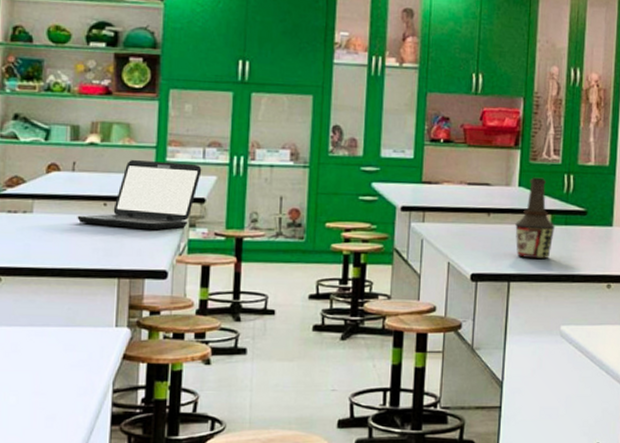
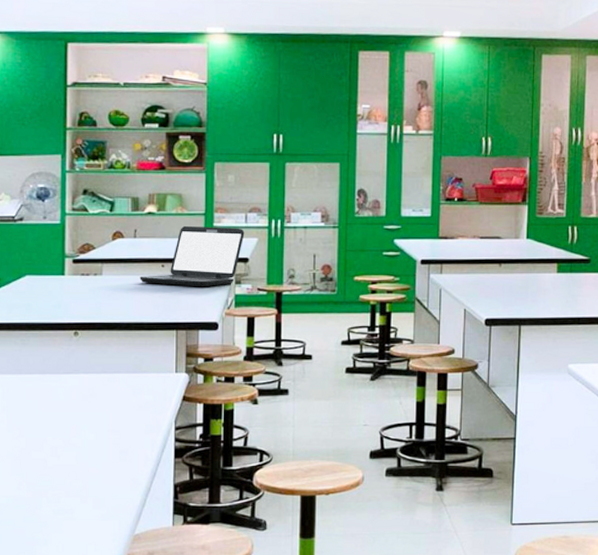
bottle: present [515,177,556,260] -> none [524,230,562,305]

